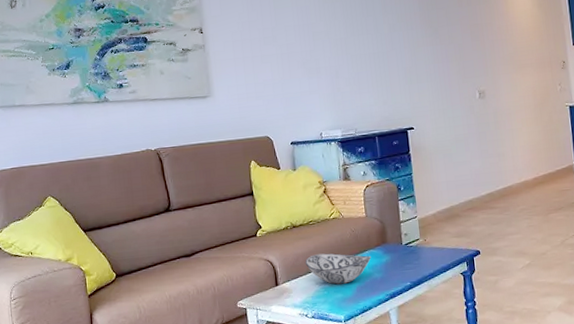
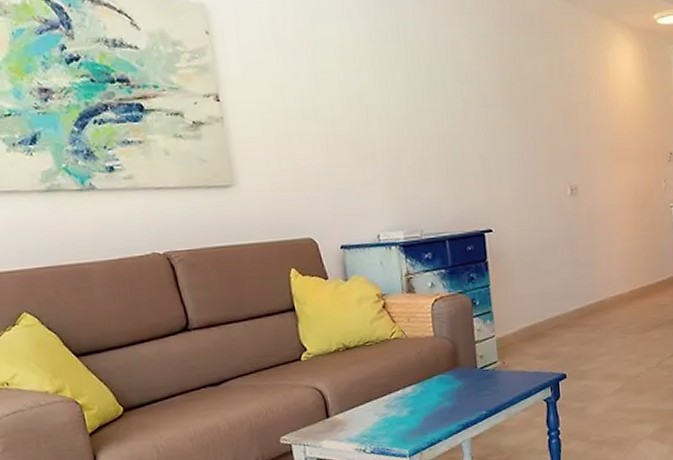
decorative bowl: present [305,253,372,285] -> none [361,379,441,415]

